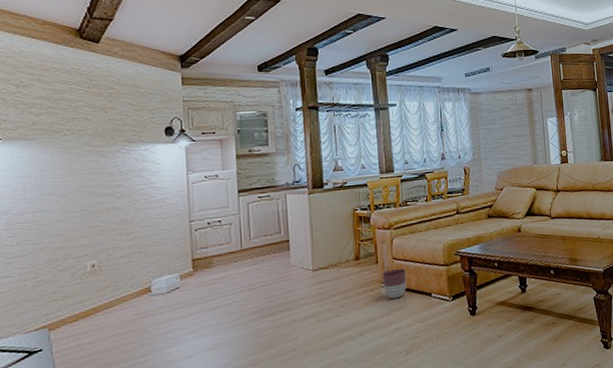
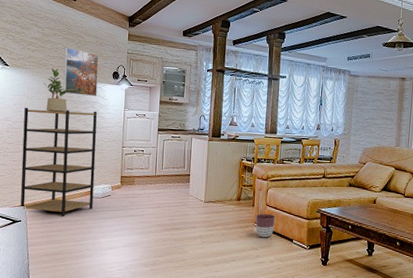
shelving unit: none [32,181,155,333] -> present [21,107,97,217]
potted plant: none [61,134,101,192] -> present [44,68,68,112]
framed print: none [87,104,144,165] -> present [63,47,99,96]

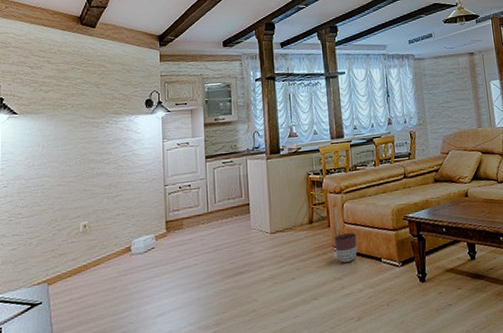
shelving unit: present [21,107,97,217] -> none [39,148,134,287]
potted plant: present [44,68,68,112] -> none [62,107,93,159]
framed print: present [63,47,99,96] -> none [85,80,128,135]

